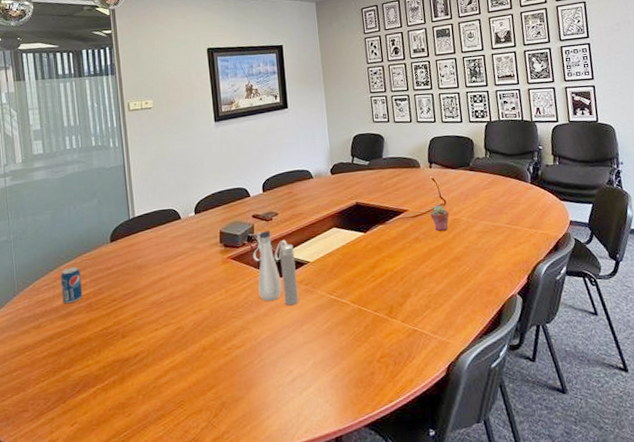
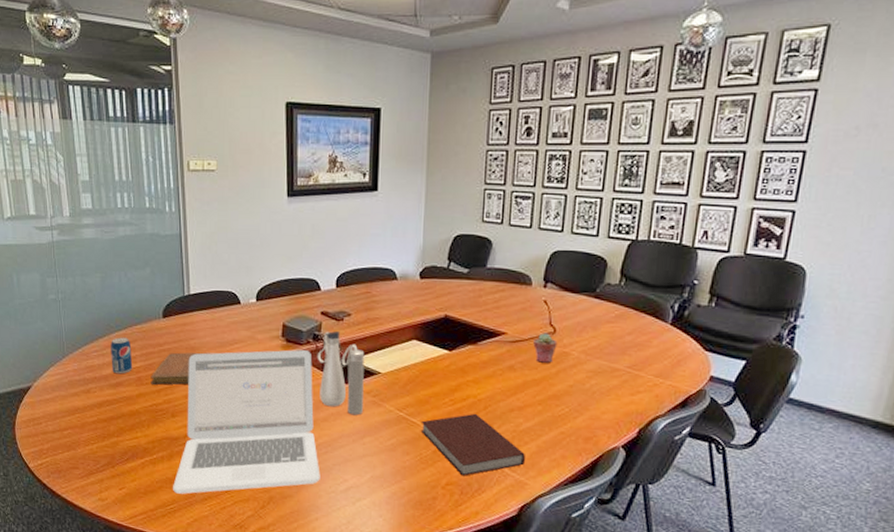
notebook: none [100,268,156,308] -> present [150,352,210,385]
laptop: none [126,252,267,418] -> present [173,349,320,494]
notebook: none [350,285,444,347] -> present [420,413,526,476]

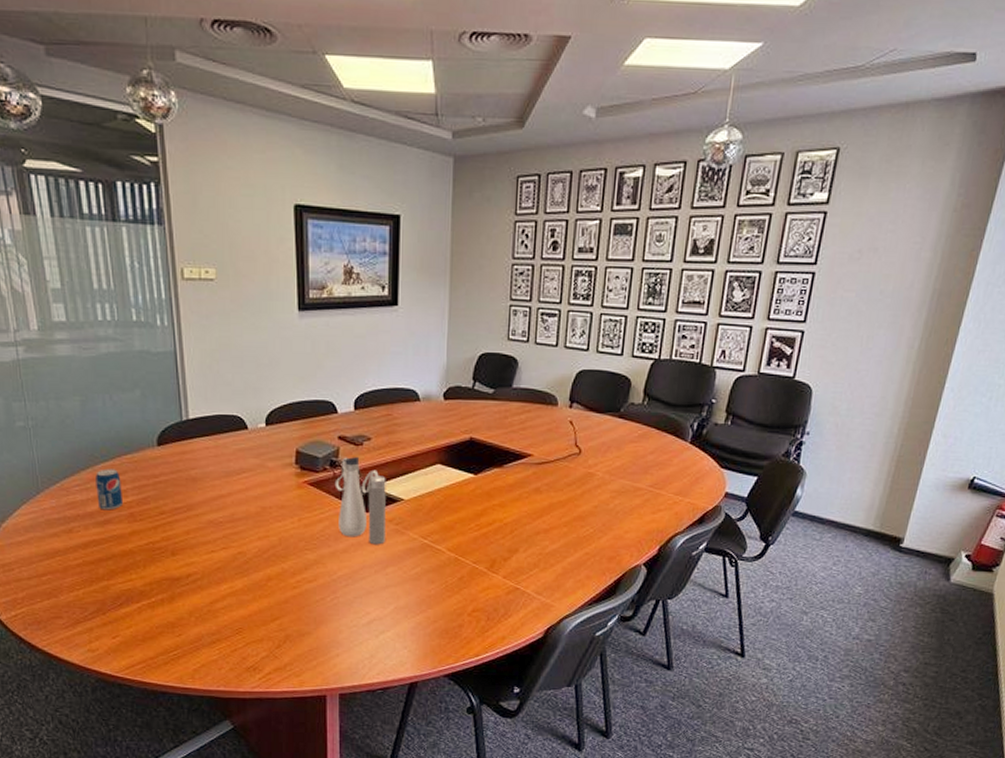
notebook: present [150,352,210,385] -> none [145,483,214,521]
laptop: present [173,349,320,494] -> none [176,477,341,639]
notebook: present [420,413,526,476] -> none [445,537,552,602]
potted succulent: present [533,333,558,363] -> none [559,454,583,484]

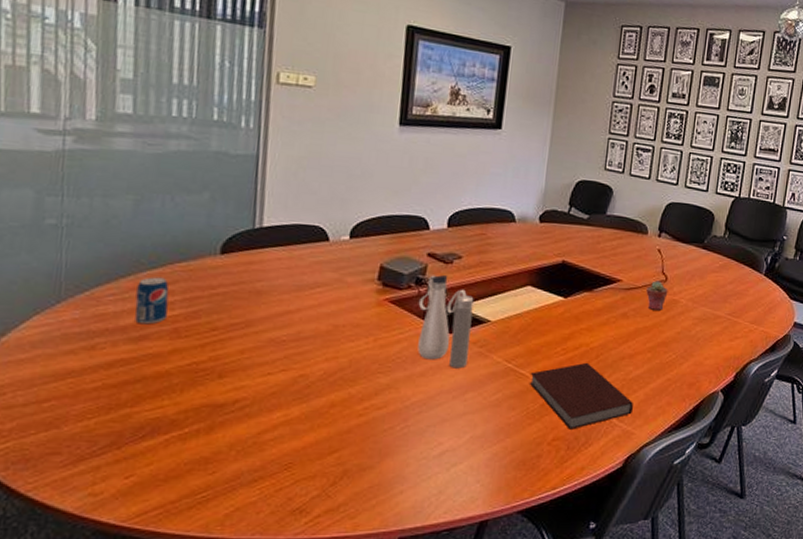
notebook: none [445,537,552,602] -> present [529,362,634,430]
potted succulent: none [559,454,583,484] -> present [646,281,668,310]

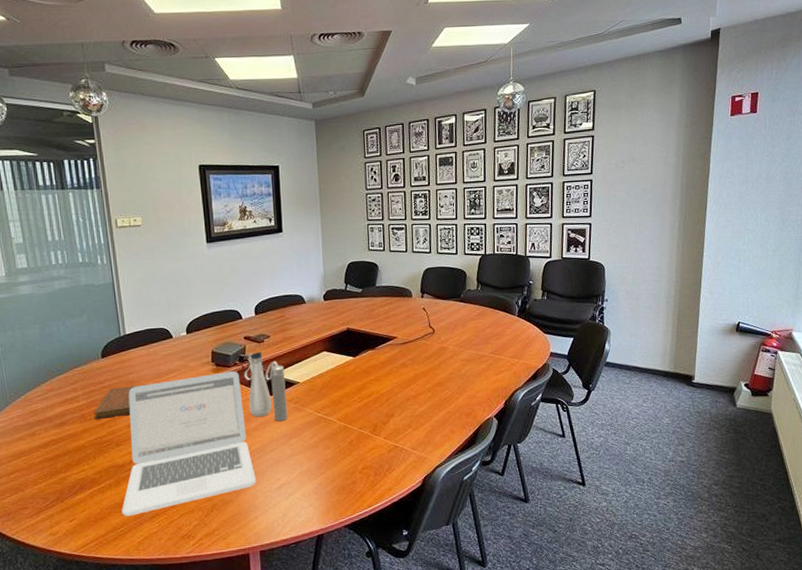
beverage can: present [134,277,170,325] -> none [53,380,76,415]
notebook: none [192,297,282,338] -> present [93,384,148,419]
laptop: none [208,295,412,477] -> present [122,371,256,516]
notebook: present [529,362,634,430] -> none [336,406,424,460]
potted succulent: present [646,281,668,310] -> none [418,333,437,358]

